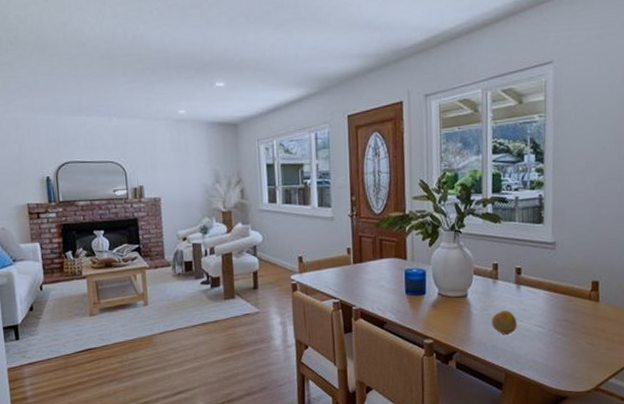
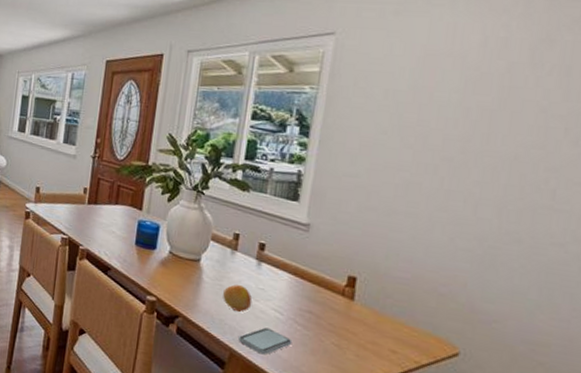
smartphone: none [511,343,555,368] -> present [238,327,293,355]

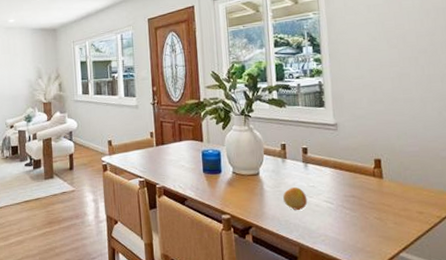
smartphone: present [238,327,293,355] -> none [303,218,345,242]

